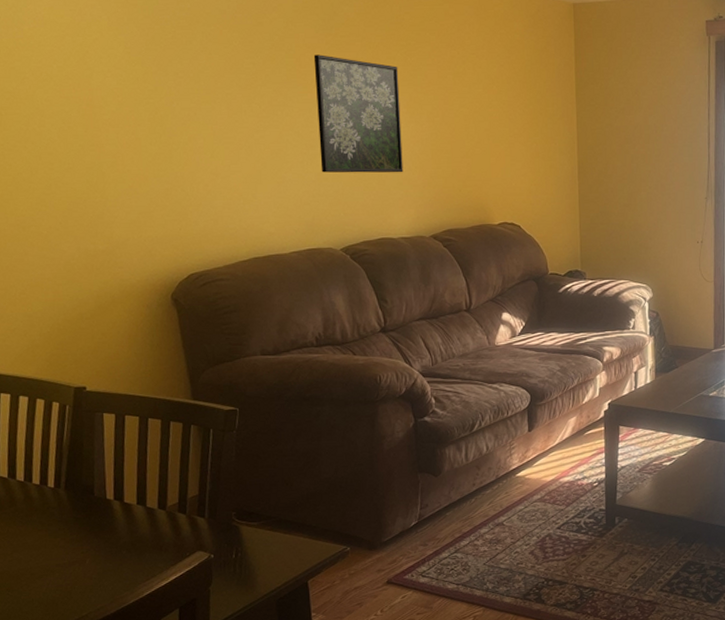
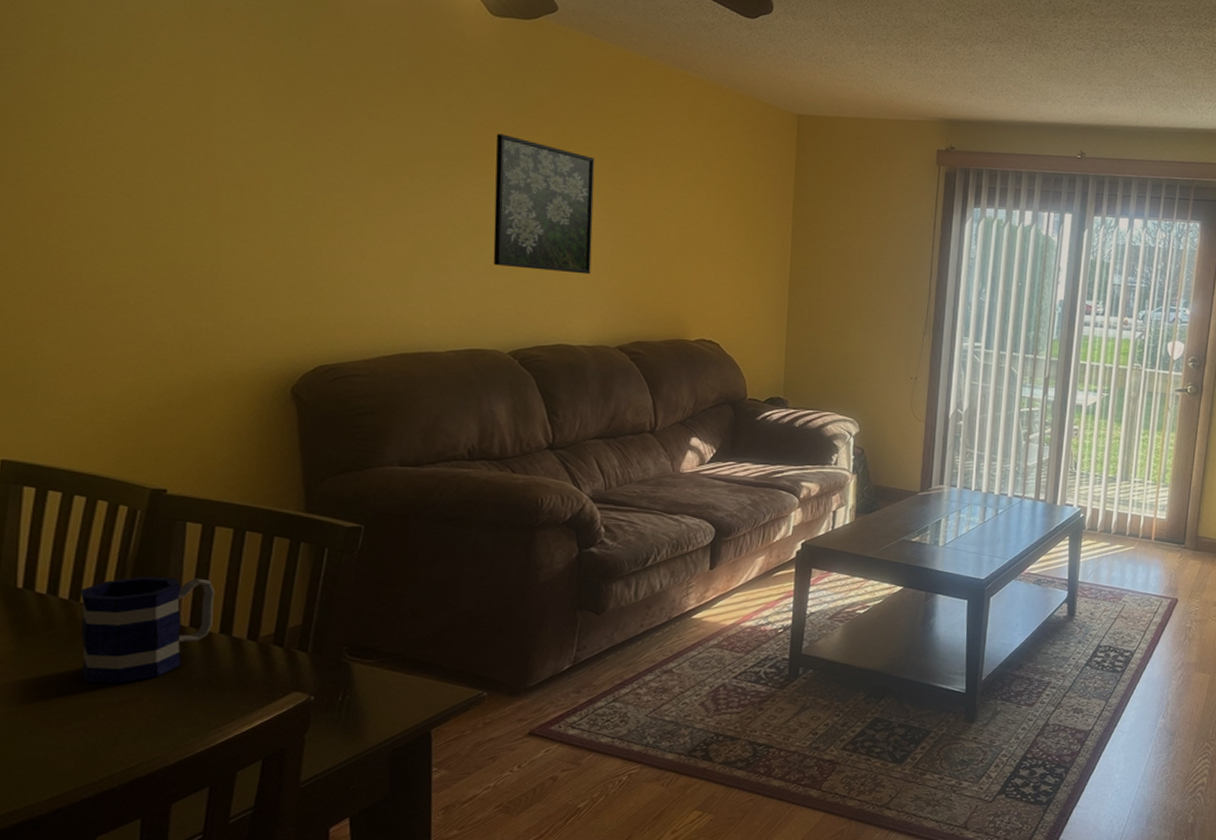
mug: none [31,459,131,549] -> present [79,577,215,684]

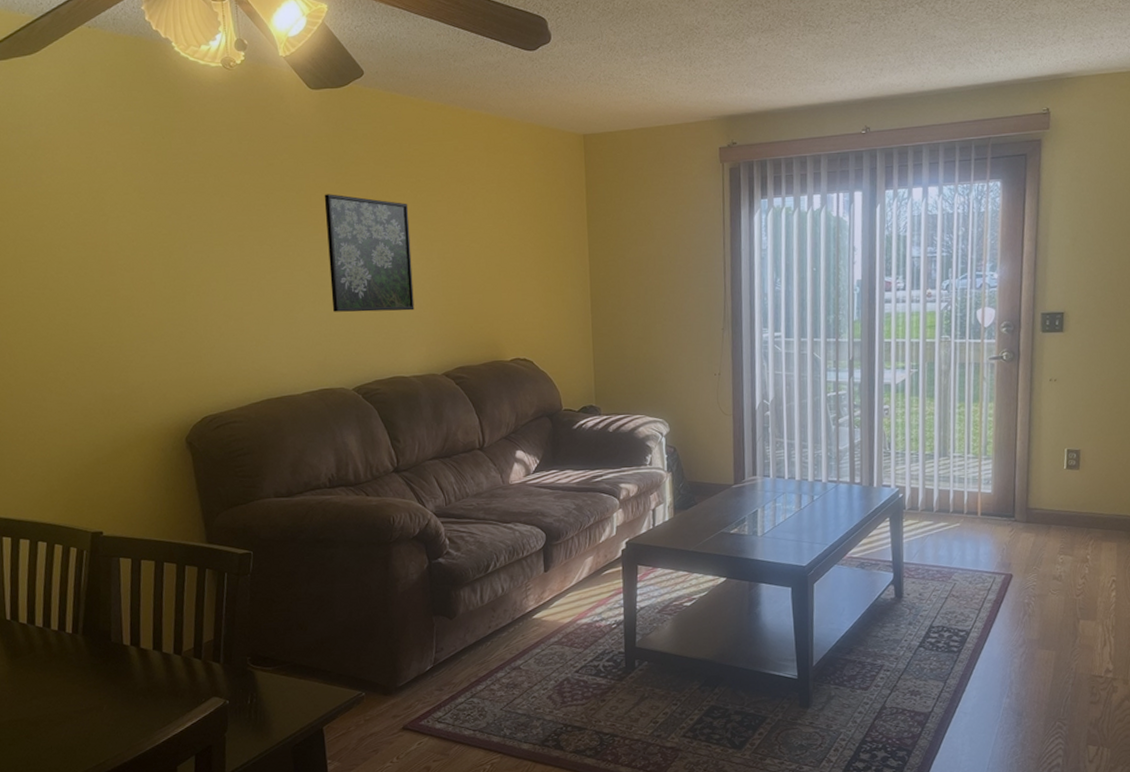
mug: present [79,577,215,684] -> none [49,604,147,695]

